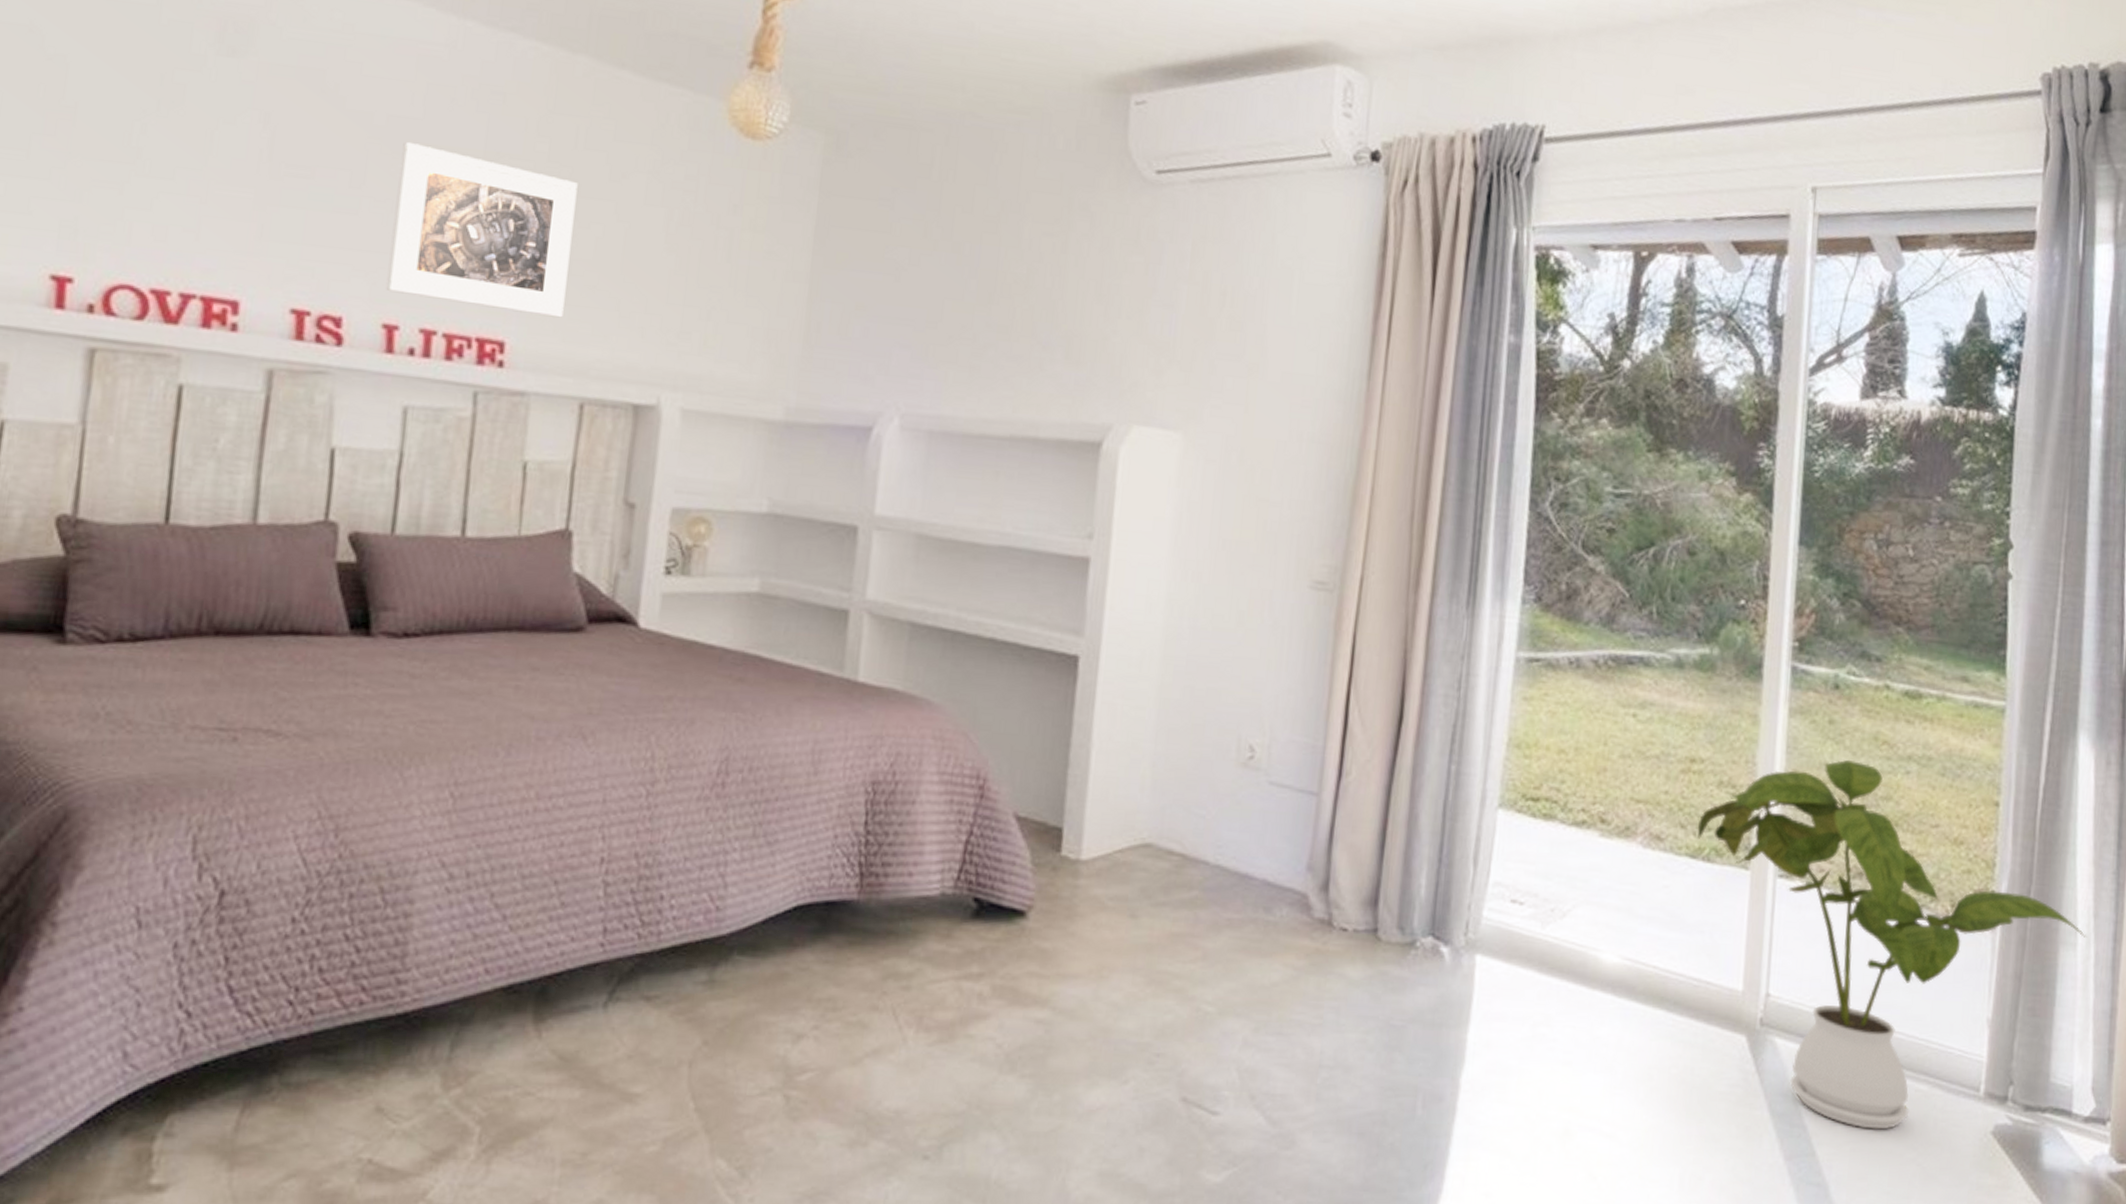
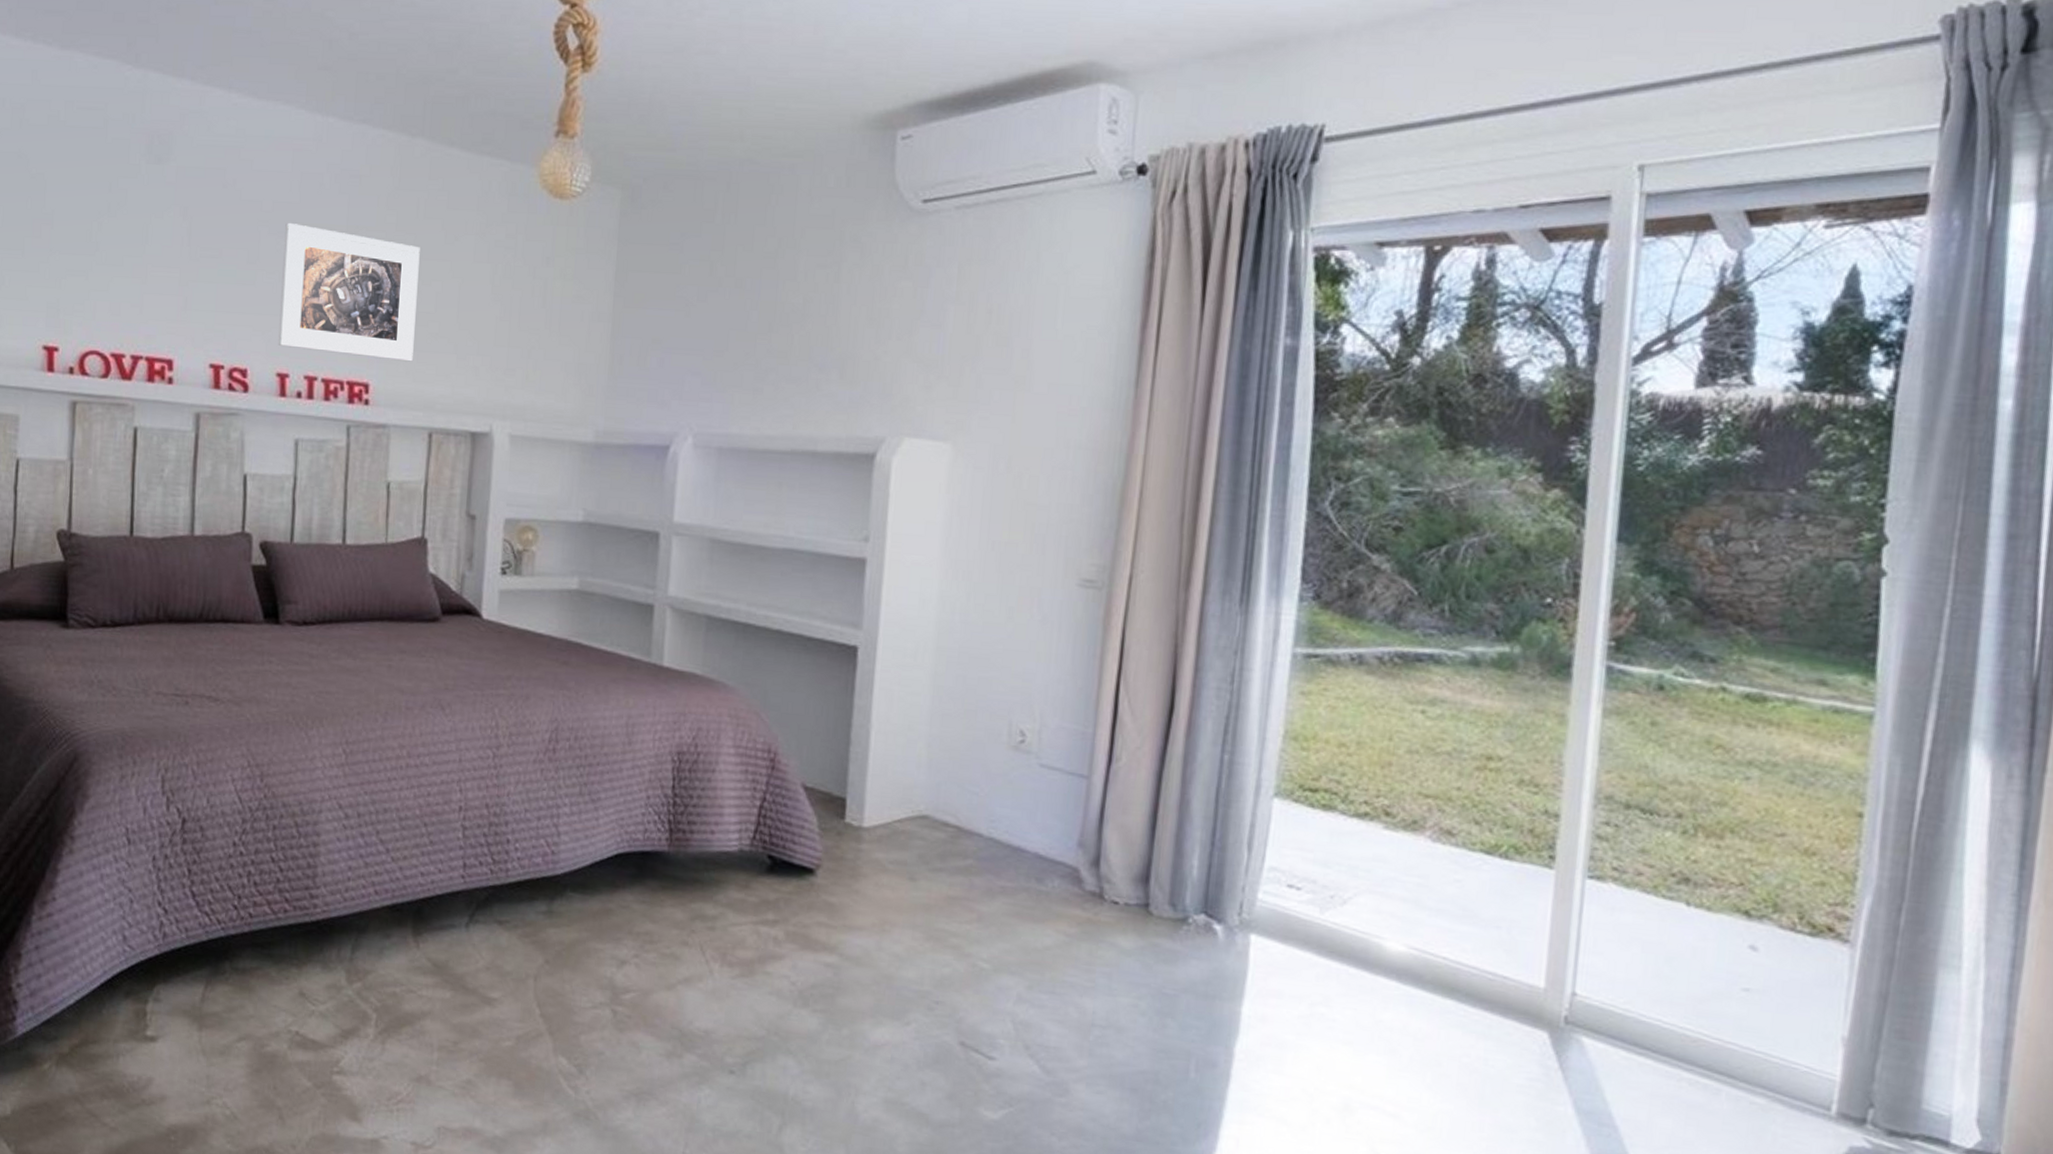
house plant: present [1697,759,2086,1130] -> none [1493,762,1974,1139]

